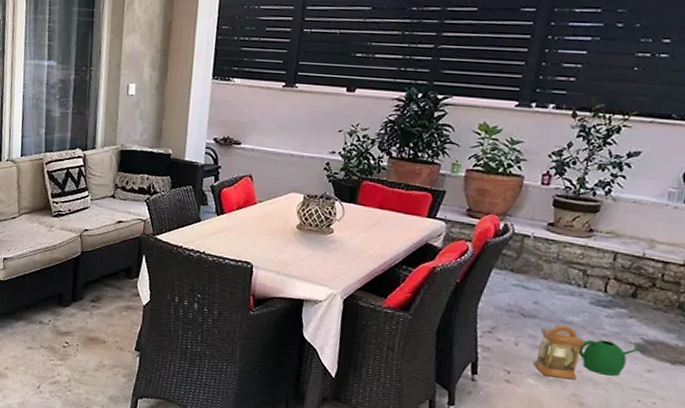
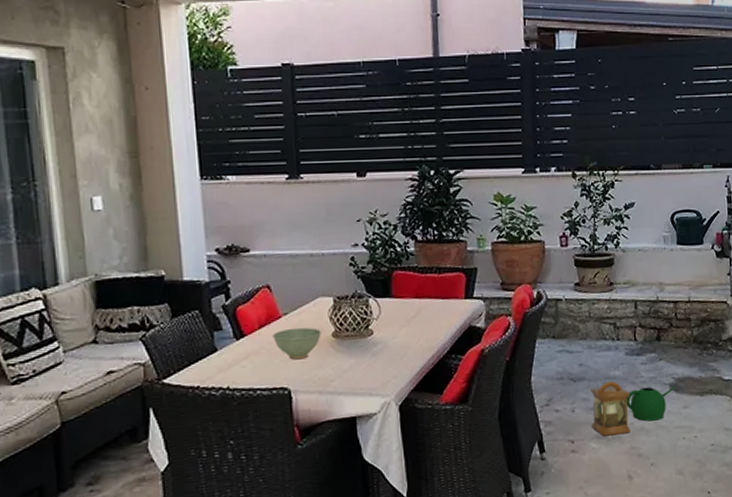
bowl: none [246,214,288,242] -> present [273,327,321,360]

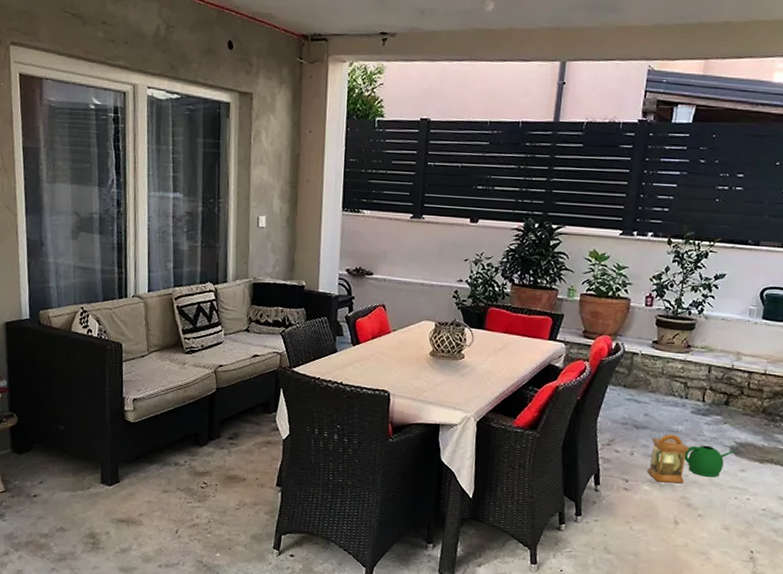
bowl: present [273,327,321,360] -> none [382,342,421,370]

